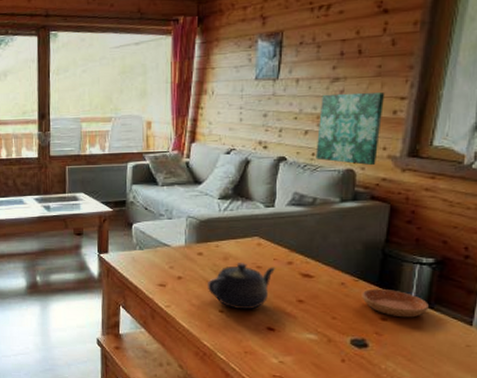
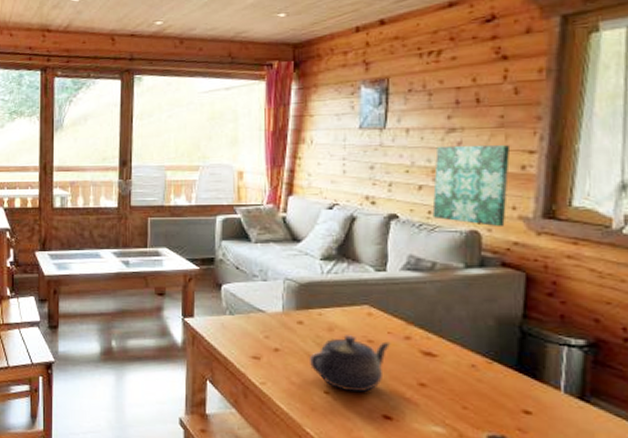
saucer: present [362,288,429,318] -> none [497,373,583,413]

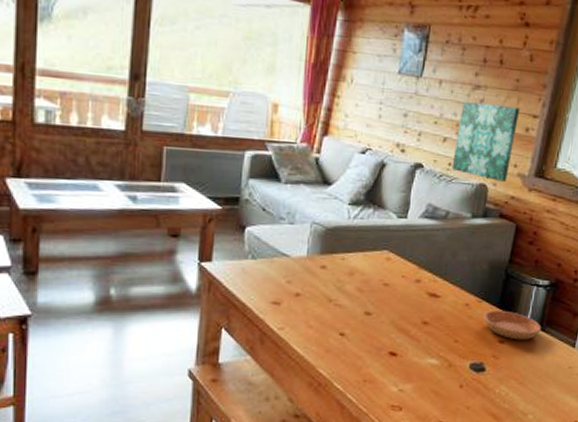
teapot: present [310,335,391,393] -> none [329,279,404,333]
saucer: none [497,373,583,413] -> present [483,310,541,340]

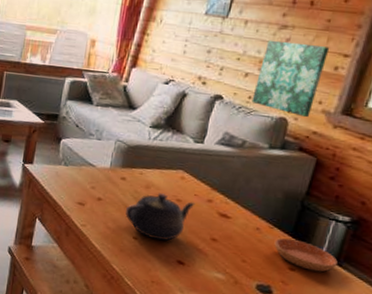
teapot: none [329,279,404,333] -> present [125,193,196,242]

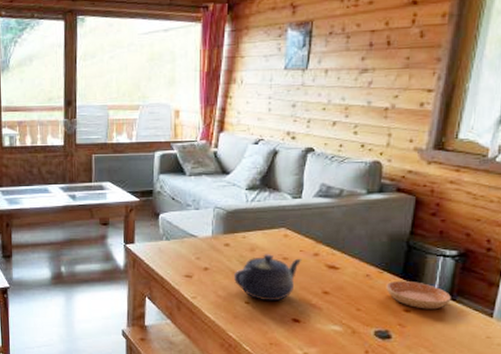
wall art: present [251,39,330,118] -> none [343,84,413,158]

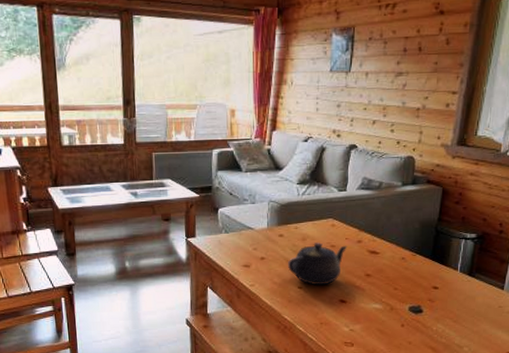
saucer: present [386,280,451,310] -> none [418,261,471,286]

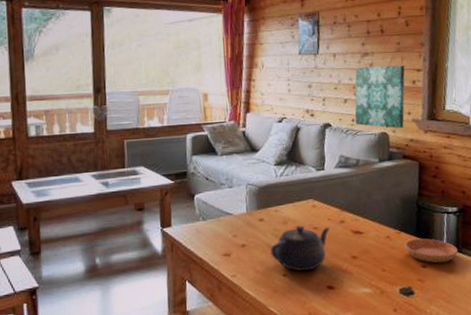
wall art: none [382,86,440,153] -> present [355,65,405,129]
saucer: none [418,261,471,286] -> present [404,238,458,263]

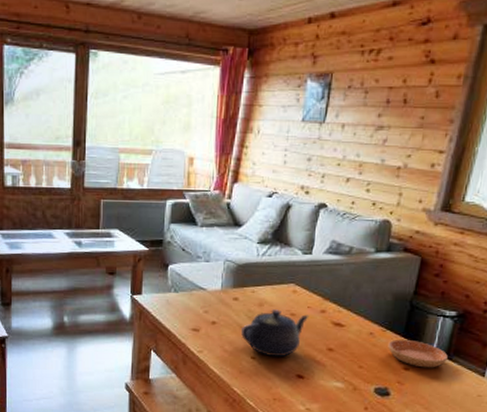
wall art: present [355,65,405,129] -> none [355,142,426,218]

